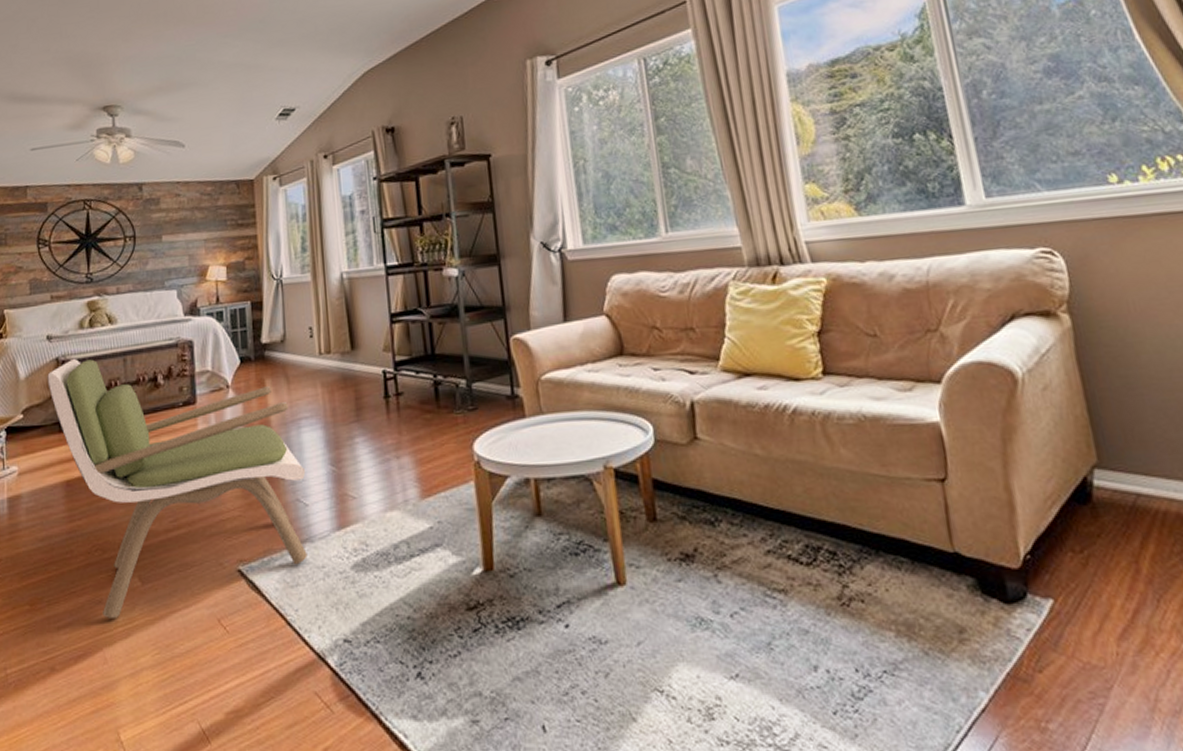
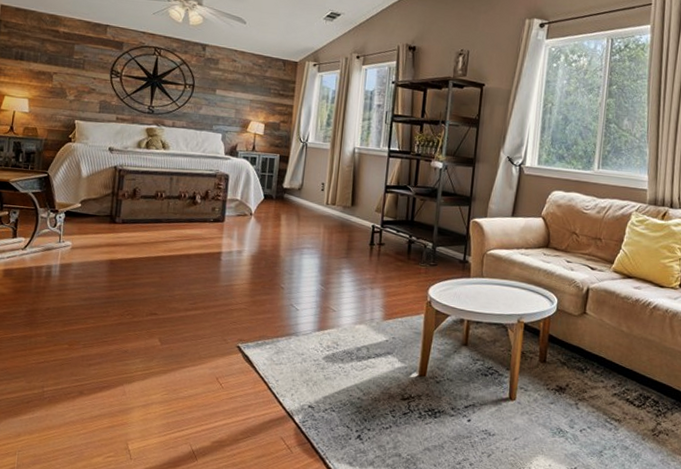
armchair: present [47,358,307,618] -> none [105,169,301,365]

